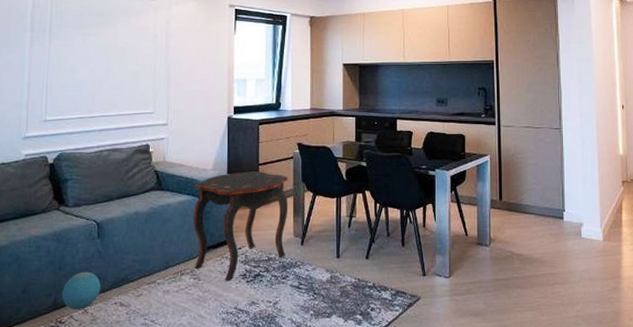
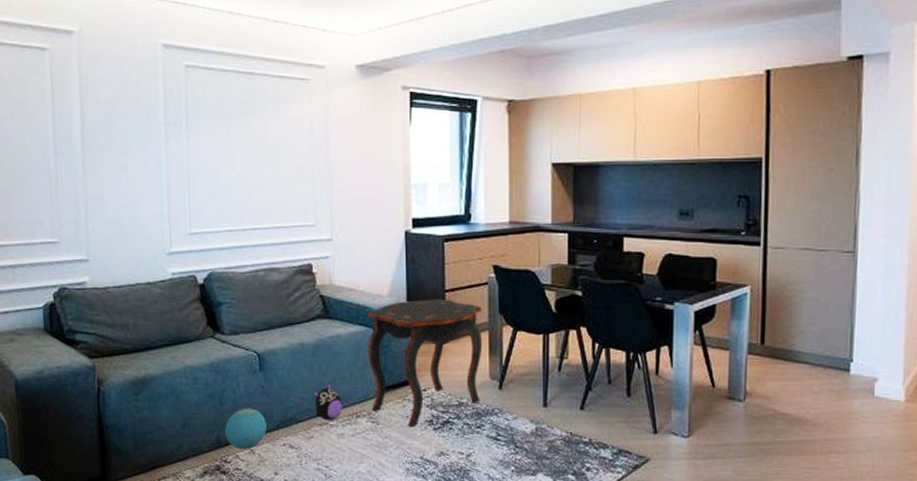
plush toy: none [144,246,170,279] -> present [314,383,343,420]

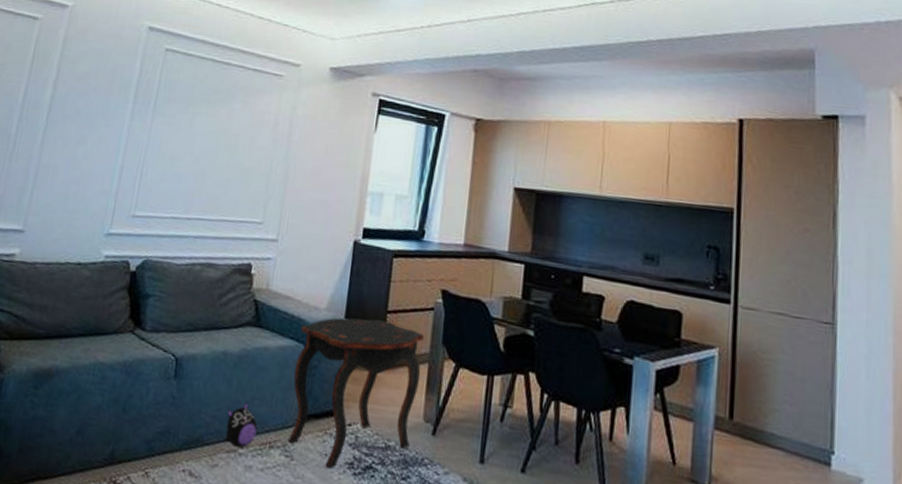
ball: present [225,408,266,449] -> none [121,419,169,471]

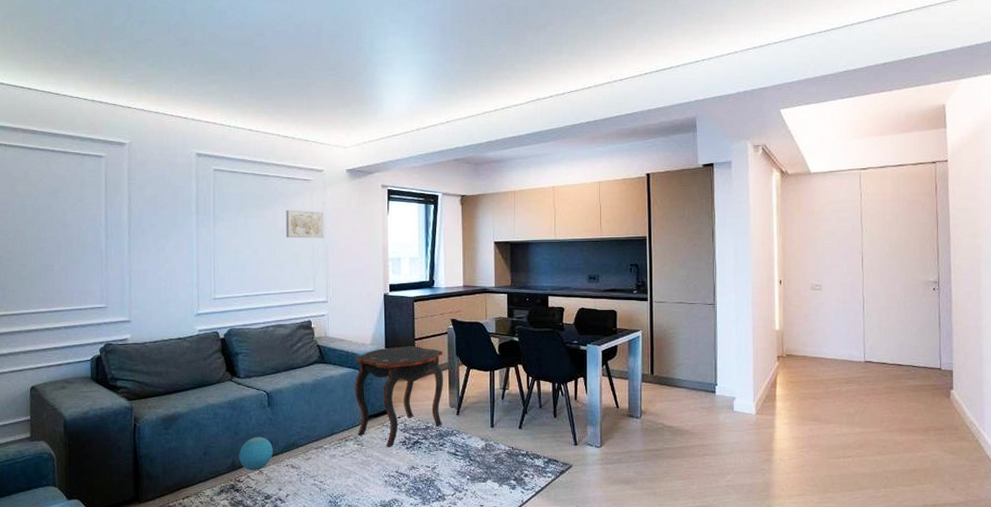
ball: none [121,419,169,471] -> present [239,437,273,470]
plush toy: present [225,402,258,448] -> none [311,414,335,444]
wall art: none [238,110,293,154] -> present [285,209,324,238]

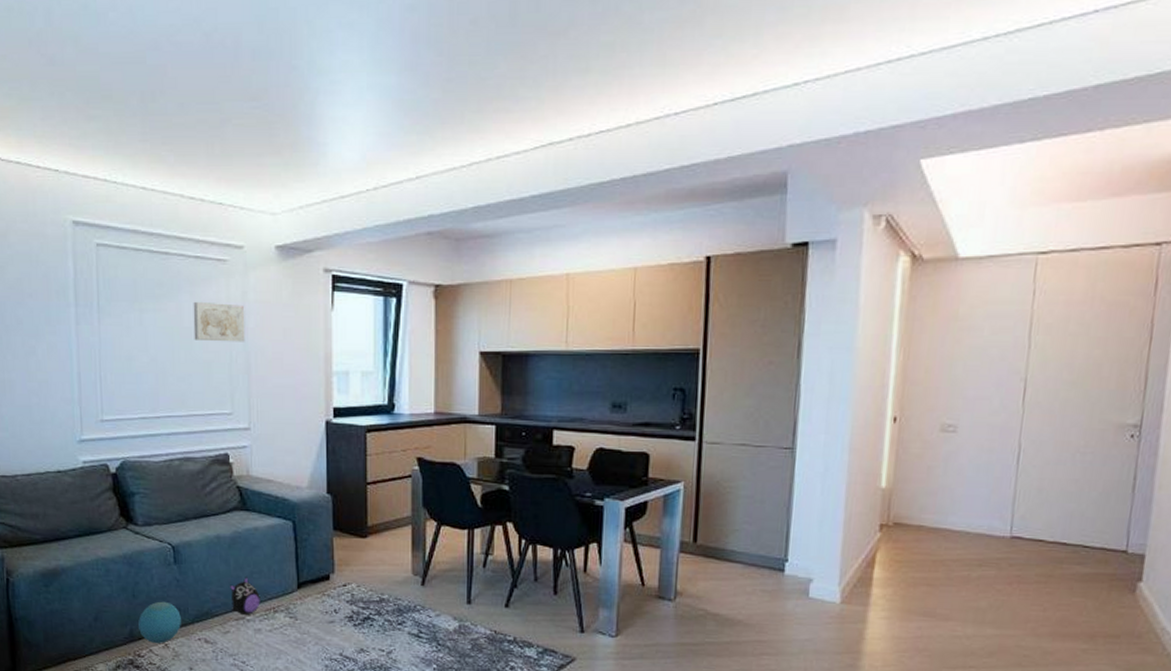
plush toy: none [311,414,335,444] -> present [230,577,260,615]
side table: present [354,345,444,447] -> none [286,491,405,623]

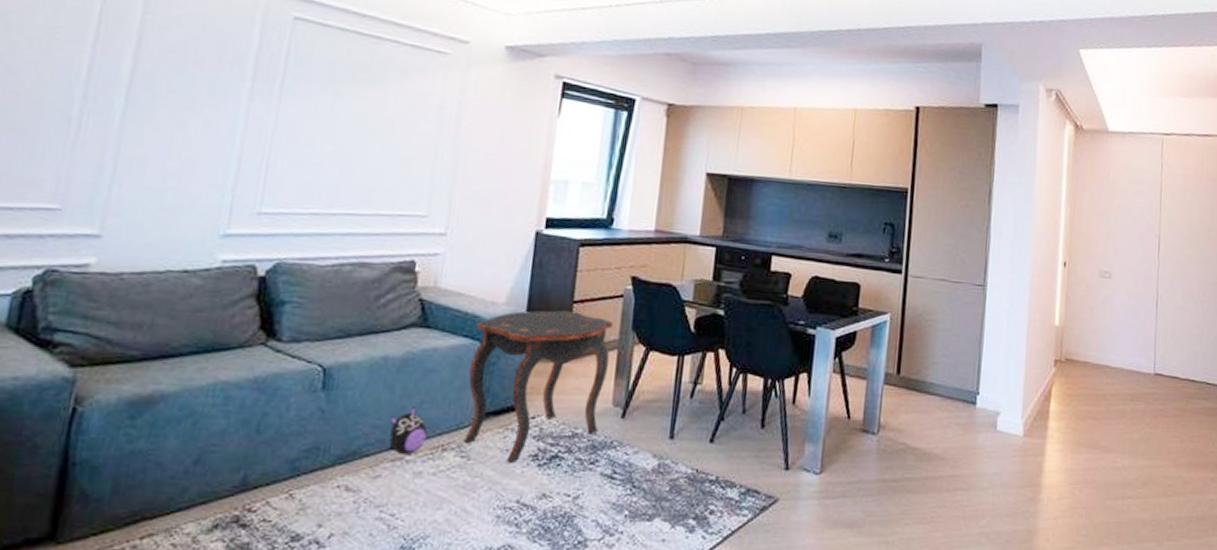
ball: present [138,601,181,643] -> none [256,438,319,493]
wall art: present [193,301,245,342] -> none [395,91,461,140]
side table: none [286,491,405,623] -> present [463,309,613,463]

